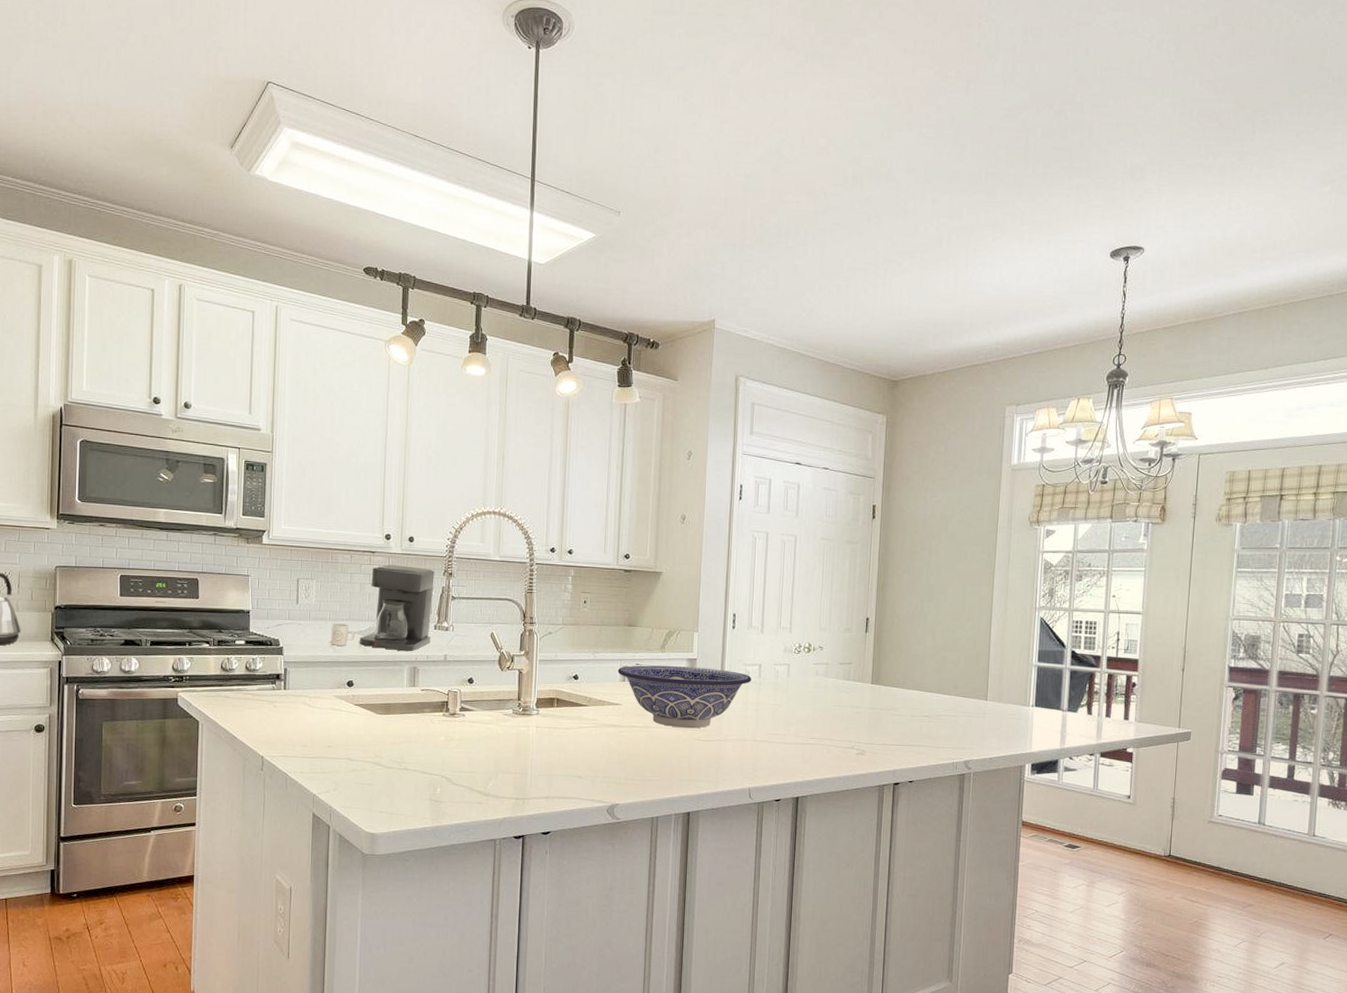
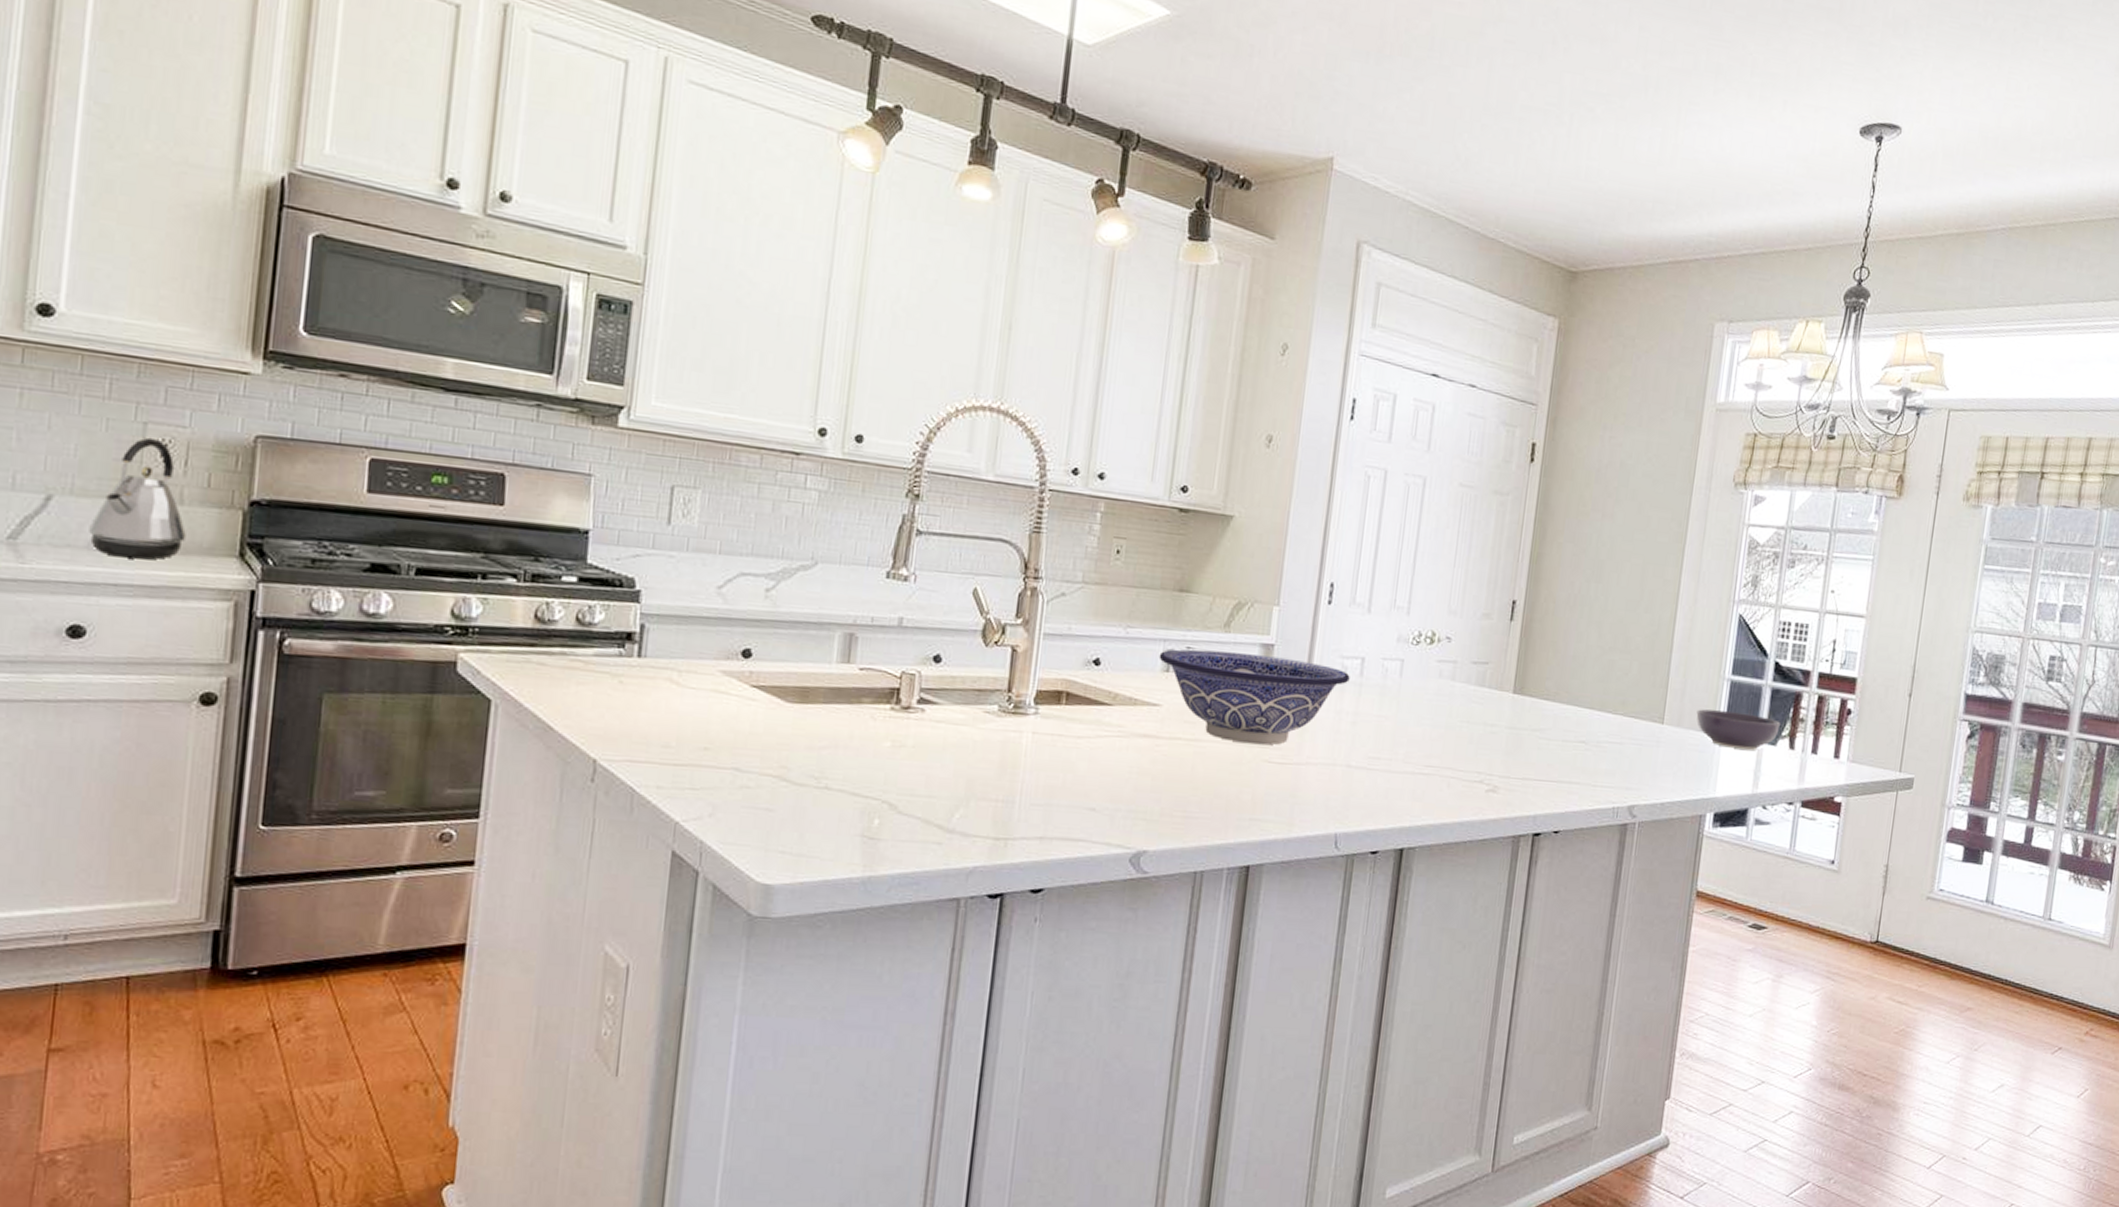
mug: present [330,623,355,646] -> none [719,559,760,595]
coffee maker: present [359,565,435,652] -> none [765,474,893,610]
bowl: none [1012,688,1079,717] -> present [1696,709,1780,750]

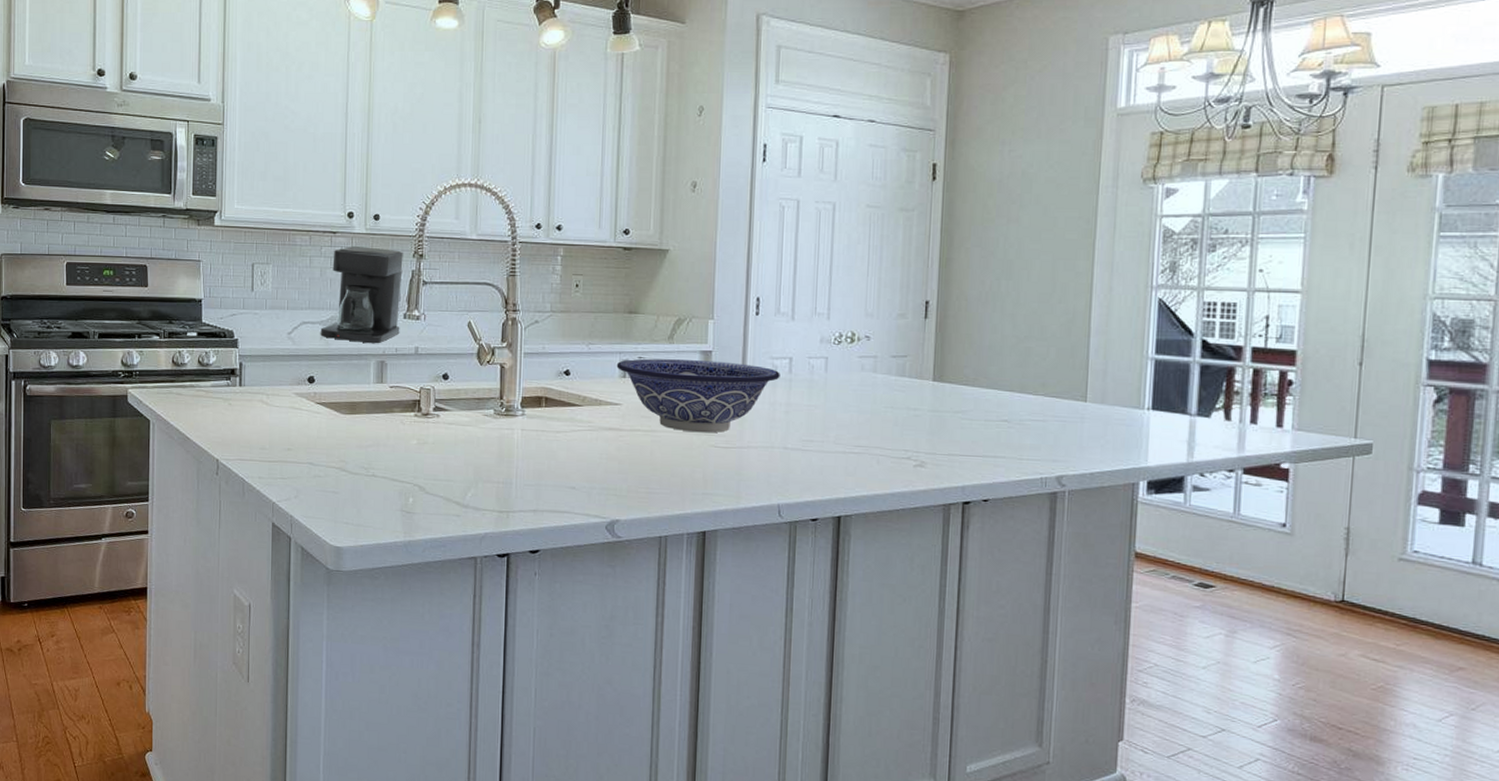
coffee maker: none [765,474,893,610] -> present [320,246,403,344]
bowl: present [1696,709,1780,750] -> none [1120,387,1213,423]

